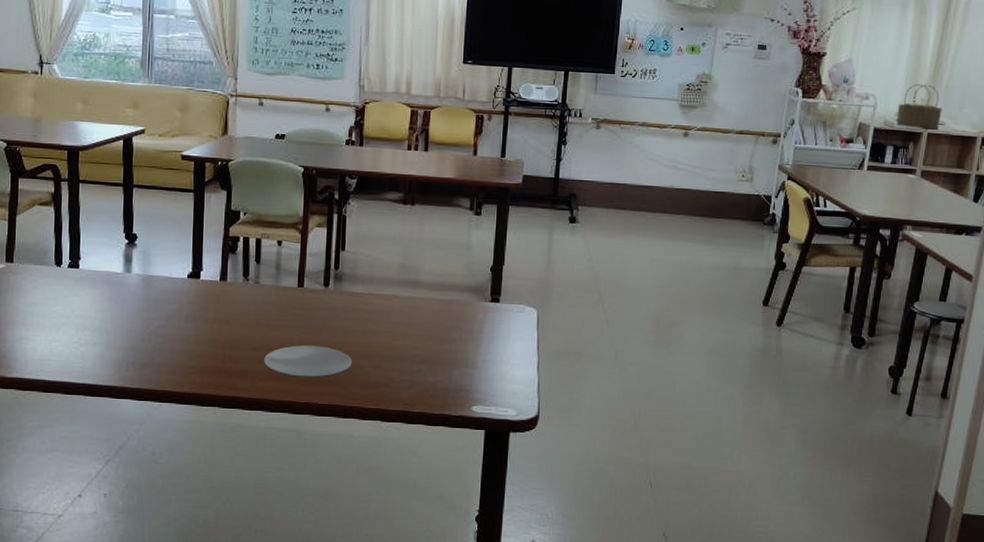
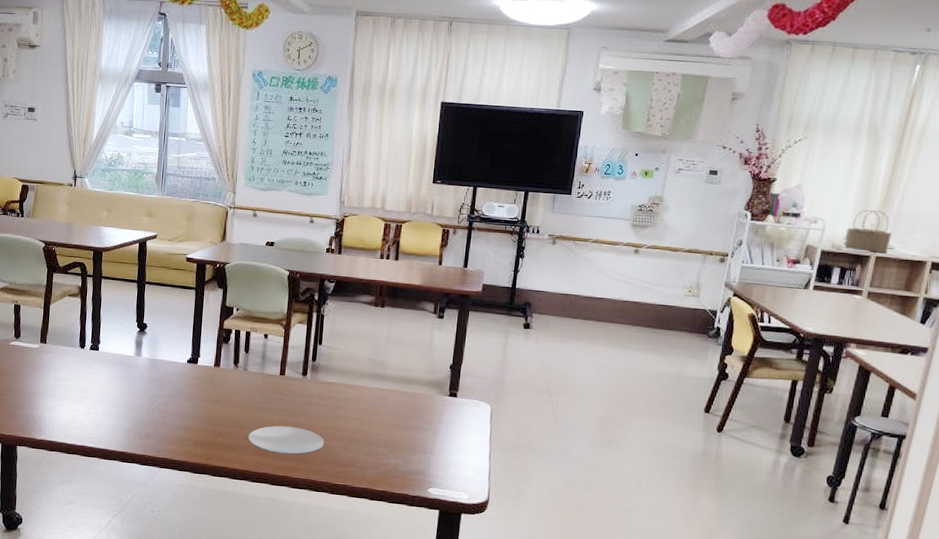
books: none [804,67,853,94] -> present [753,192,802,218]

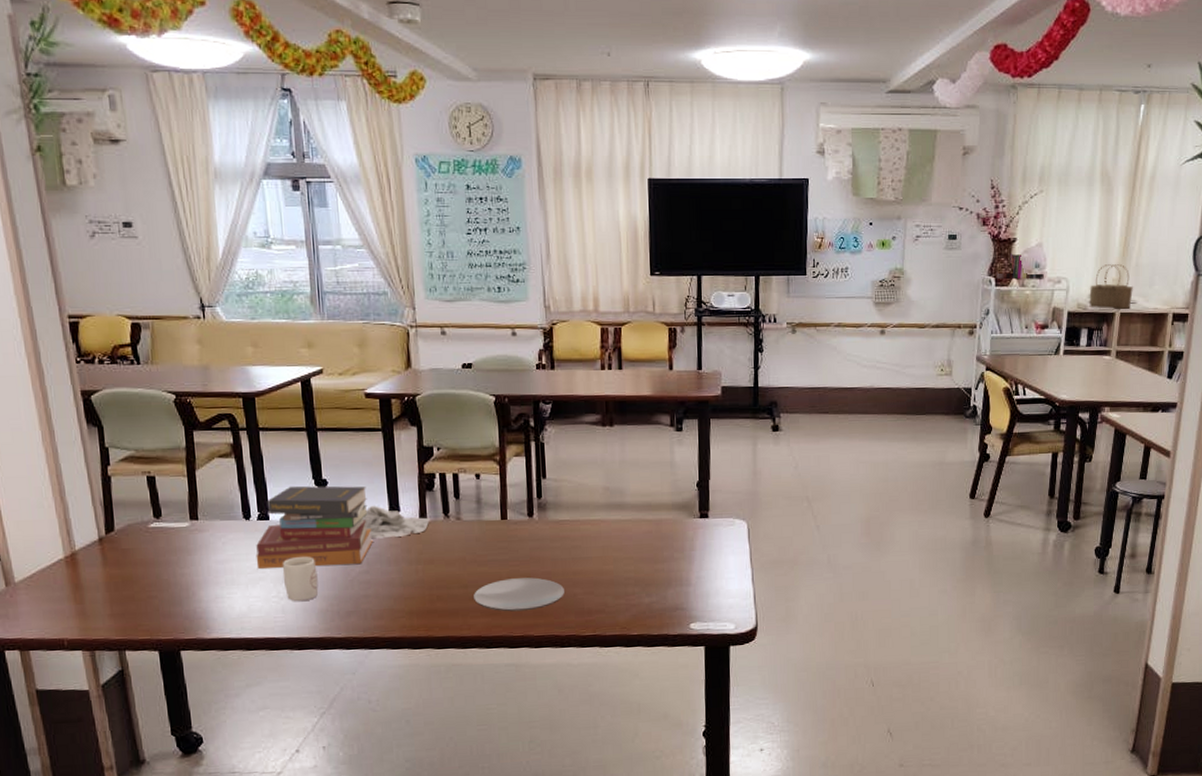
books: none [84,325,176,397] -> present [255,485,373,569]
mug: none [102,383,129,420] -> present [282,557,319,602]
tissue: none [170,349,224,378] -> present [363,505,431,539]

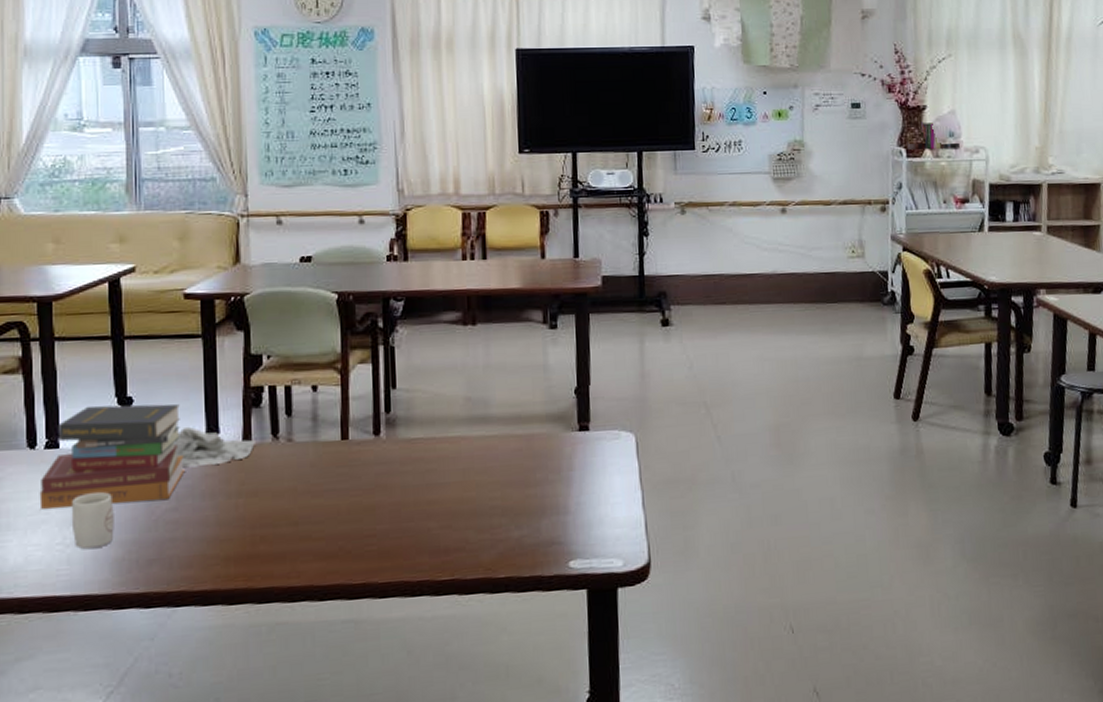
plate: present [474,577,564,612] -> none [305,509,416,554]
wicker basket: present [1089,264,1133,309] -> none [1011,131,1060,181]

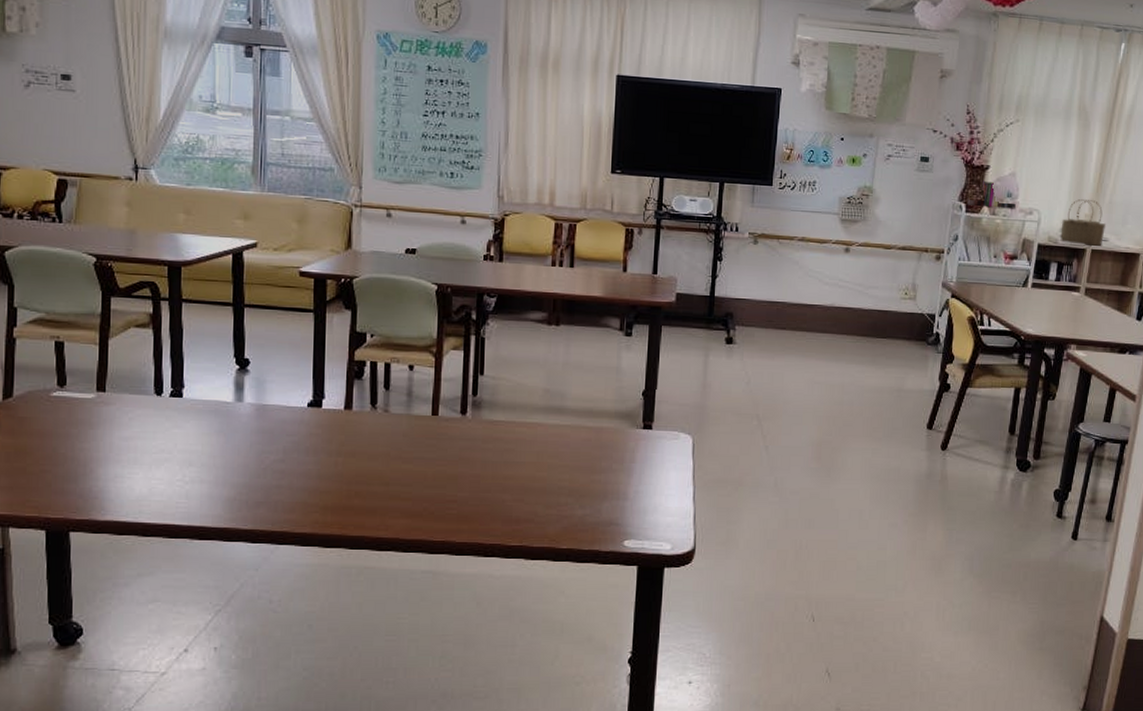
books: present [39,404,185,509] -> none [163,363,292,452]
mug: present [71,492,114,550] -> none [190,439,229,488]
tissue: present [174,426,257,468] -> none [284,390,357,426]
wicker basket: none [1011,131,1060,181] -> present [1060,199,1105,246]

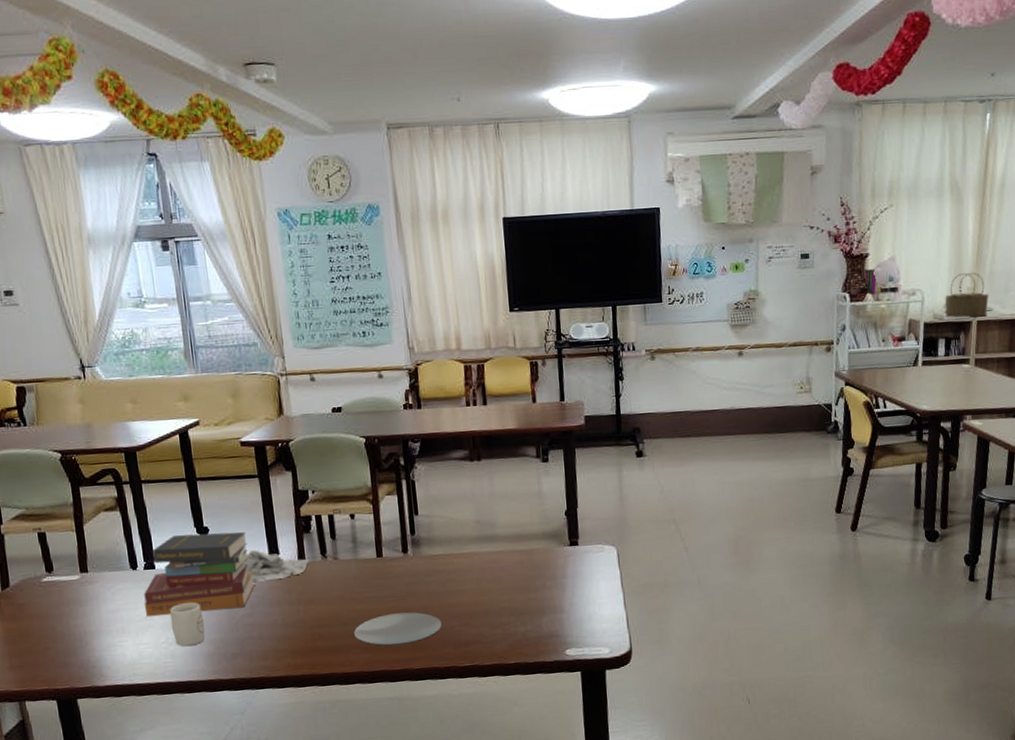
books: none [163,363,292,452] -> present [144,532,255,616]
mug: none [190,439,229,488] -> present [169,602,205,647]
tissue: none [284,390,357,426] -> present [244,549,310,583]
plate: none [395,479,493,515] -> present [354,612,442,647]

